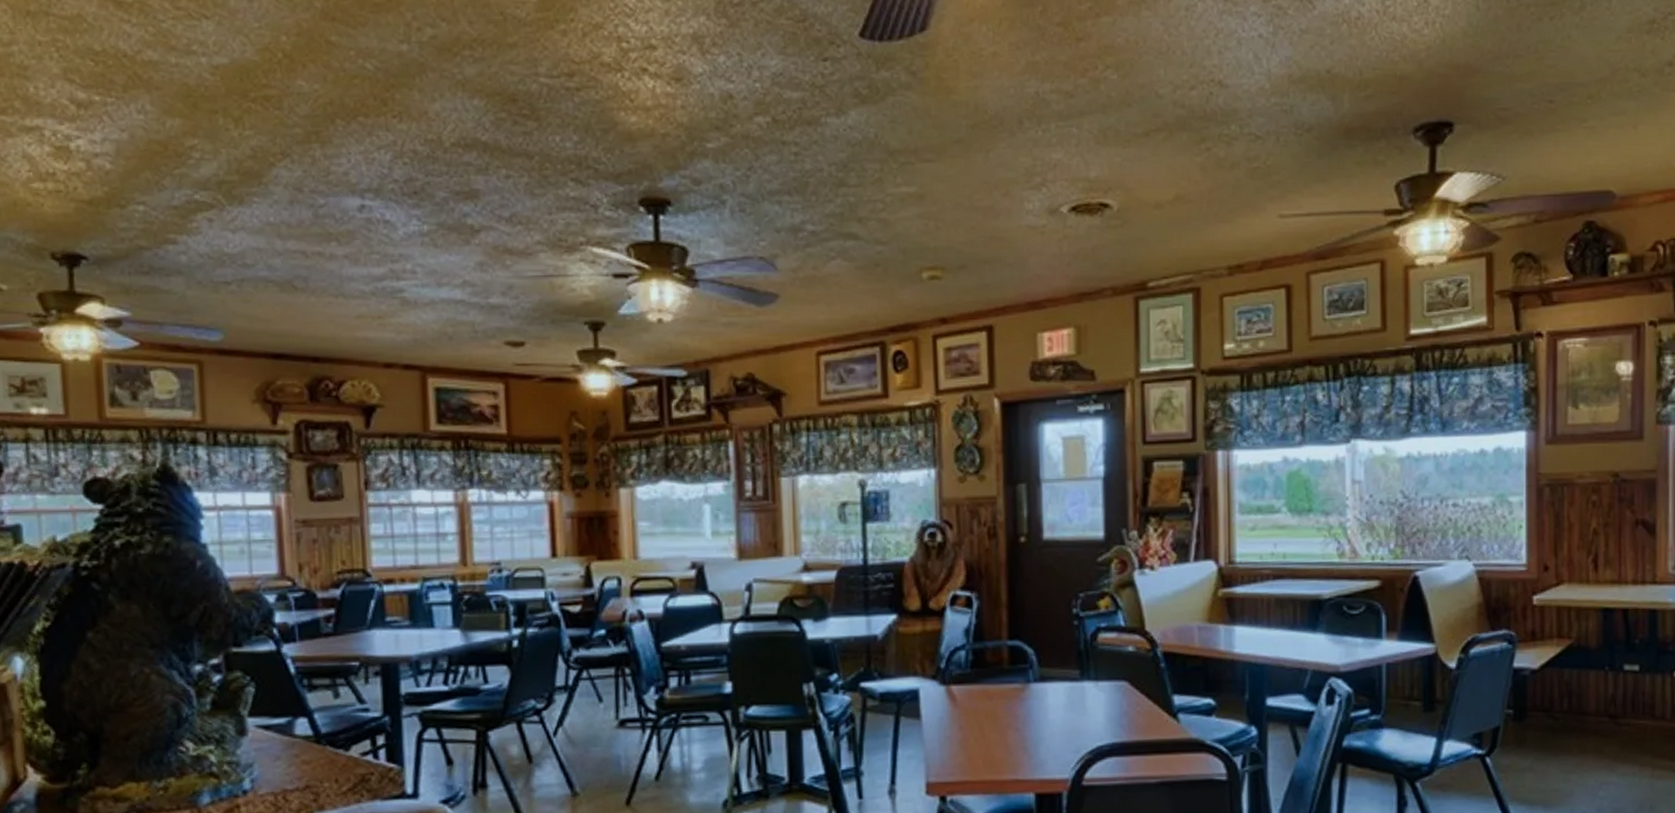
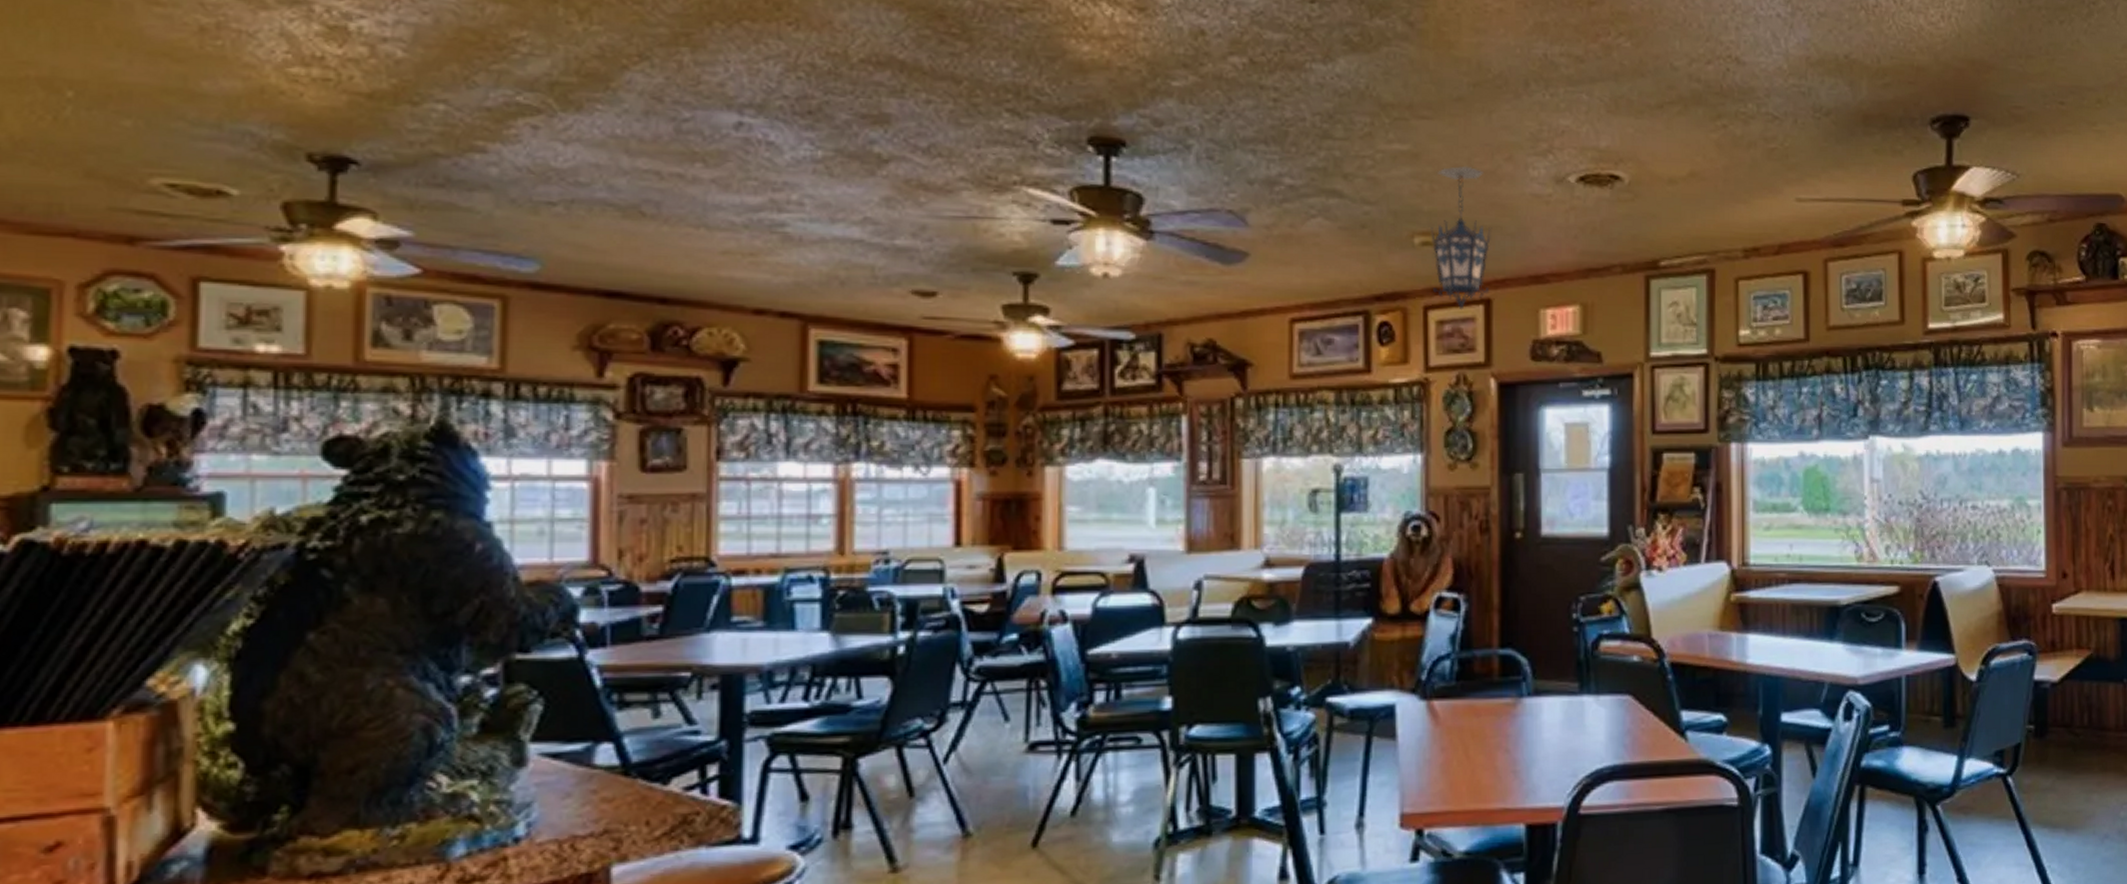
hanging lantern: none [937,203,992,337] -> present [1431,166,1492,310]

